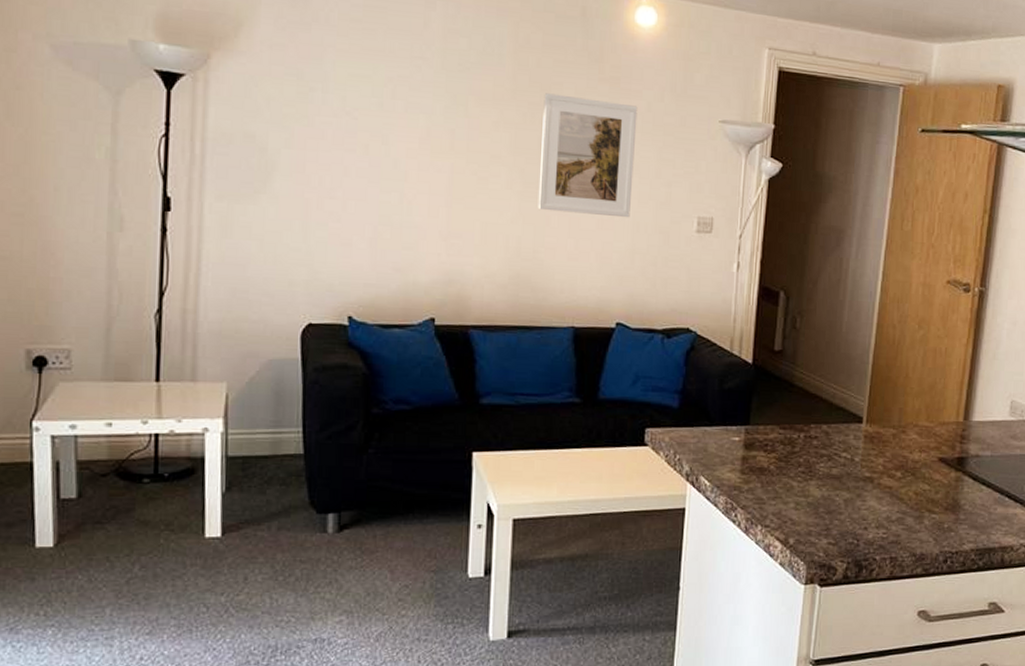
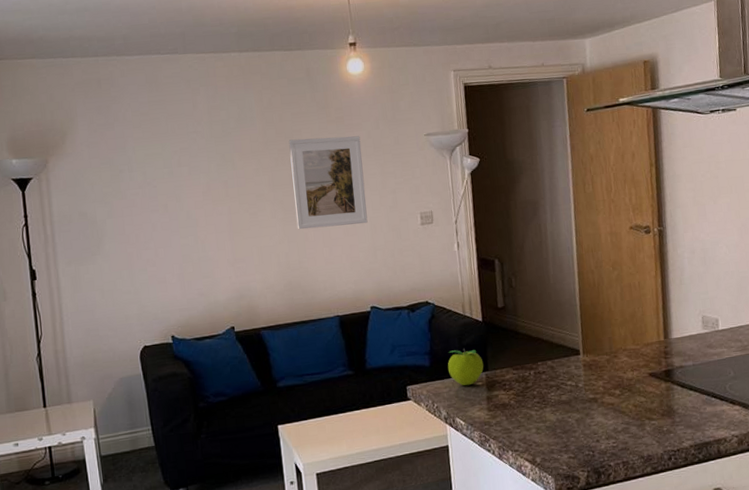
fruit: none [700,393,746,440] -> present [447,349,484,386]

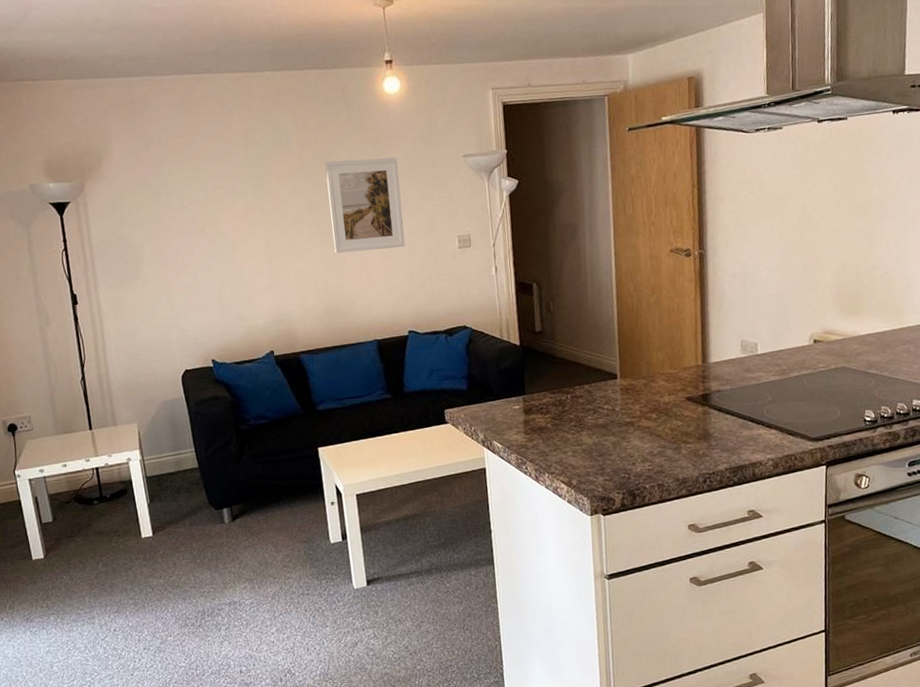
fruit: present [447,349,484,386] -> none [485,373,521,409]

